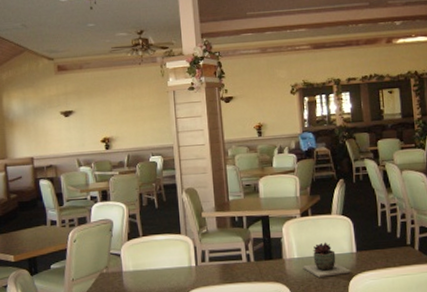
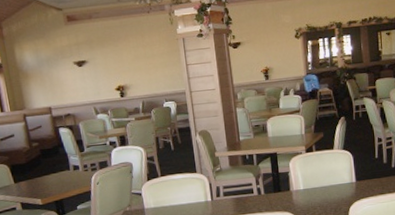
succulent plant: present [303,242,351,278] -> none [308,174,351,206]

